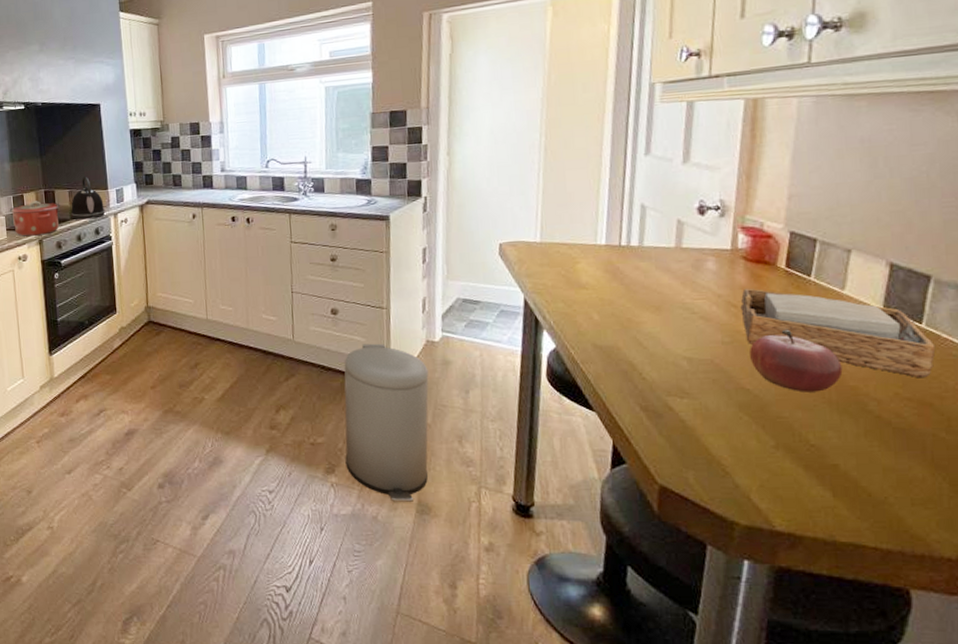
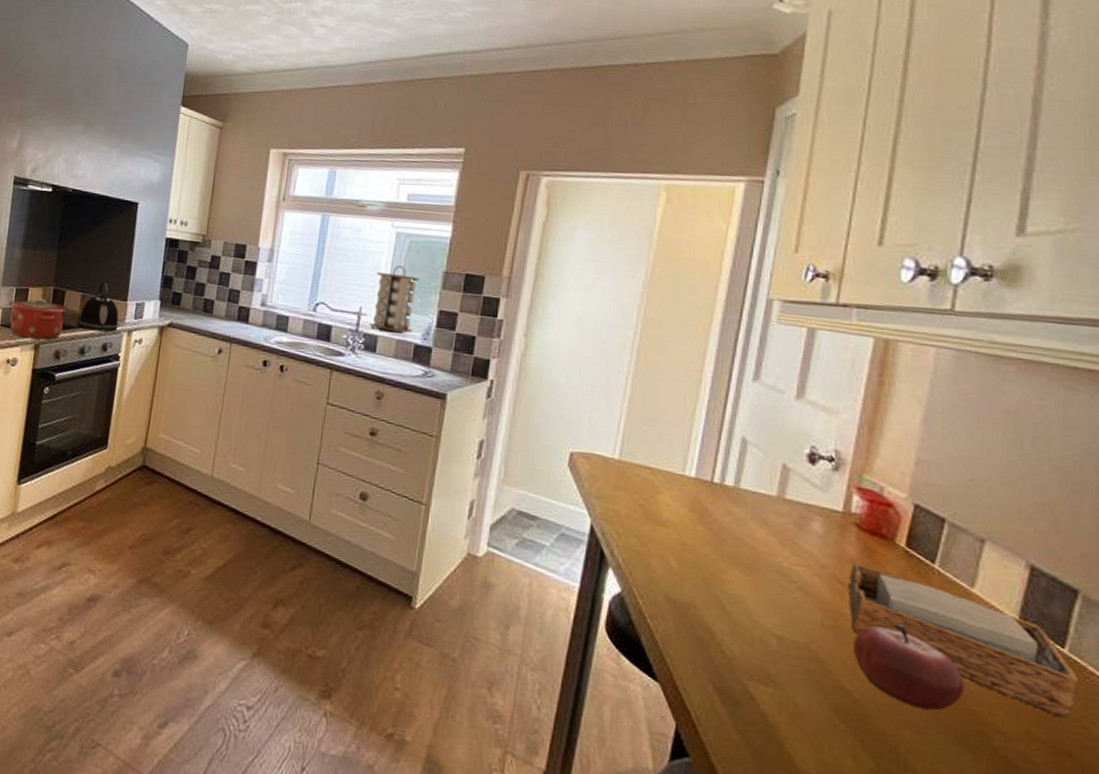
spice rack: none [314,114,353,173] -> present [369,265,419,334]
pedal bin: present [344,343,429,503] -> none [346,542,465,757]

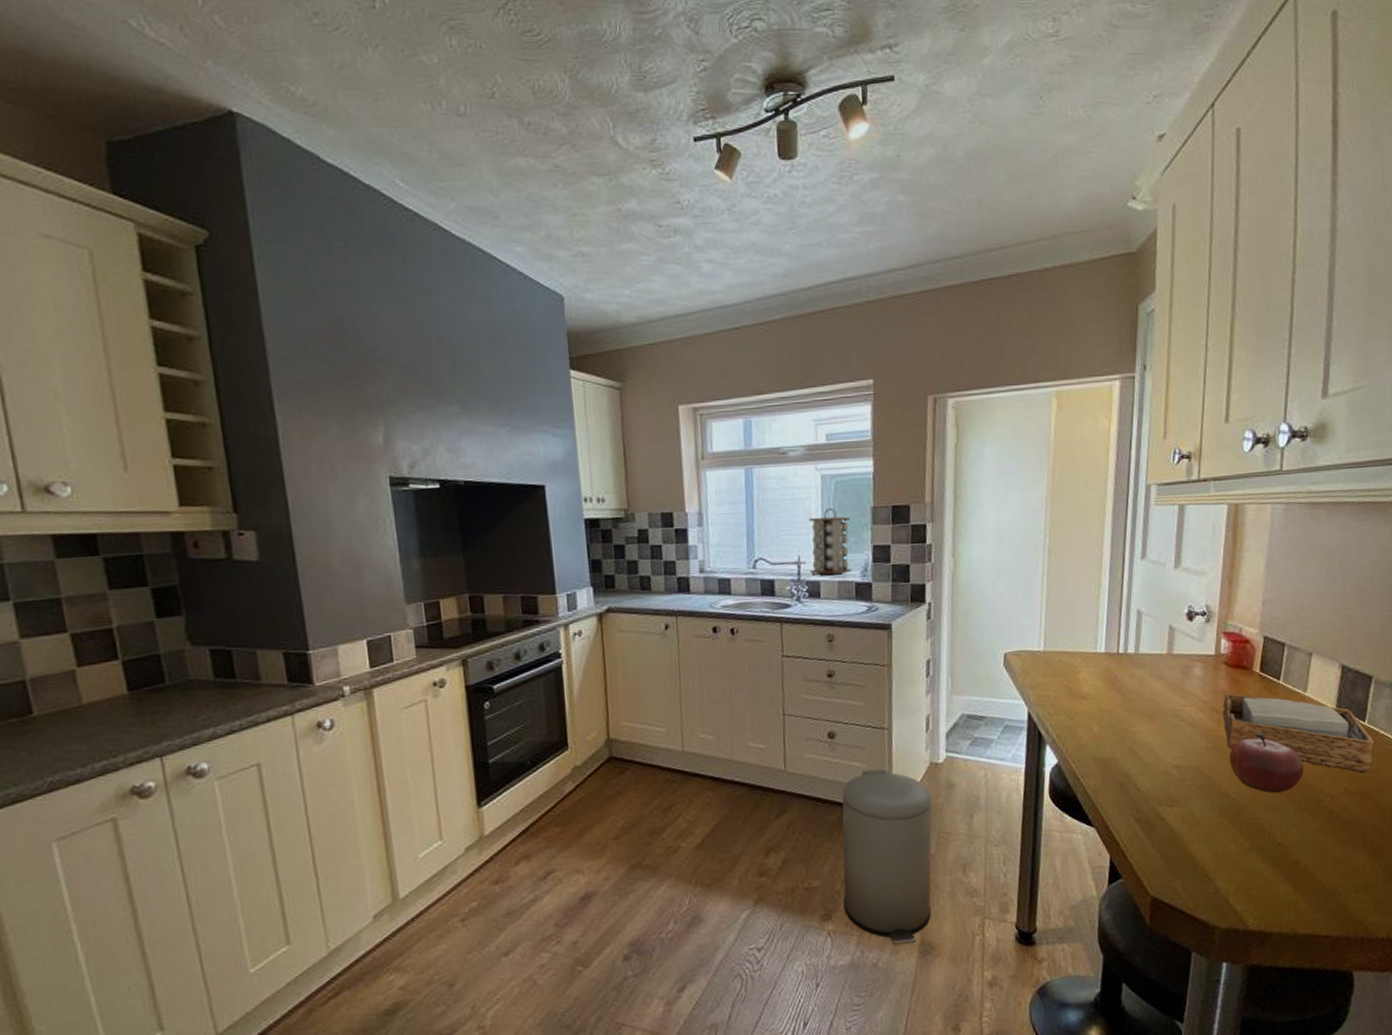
casserole: present [8,298,69,340] -> none [419,609,492,656]
kettle: present [78,281,119,332] -> none [505,577,553,633]
pedal bin: none [346,542,465,757] -> present [842,768,933,945]

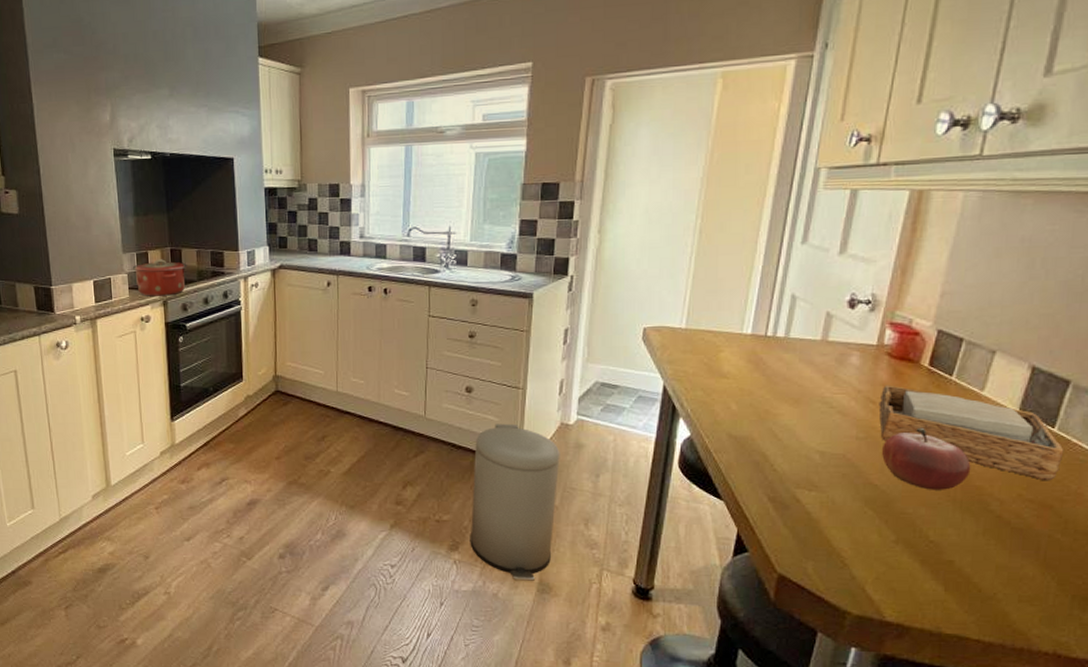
casserole: none [419,609,492,656] -> present [132,259,187,296]
spice rack: present [808,507,852,576] -> none [459,183,500,246]

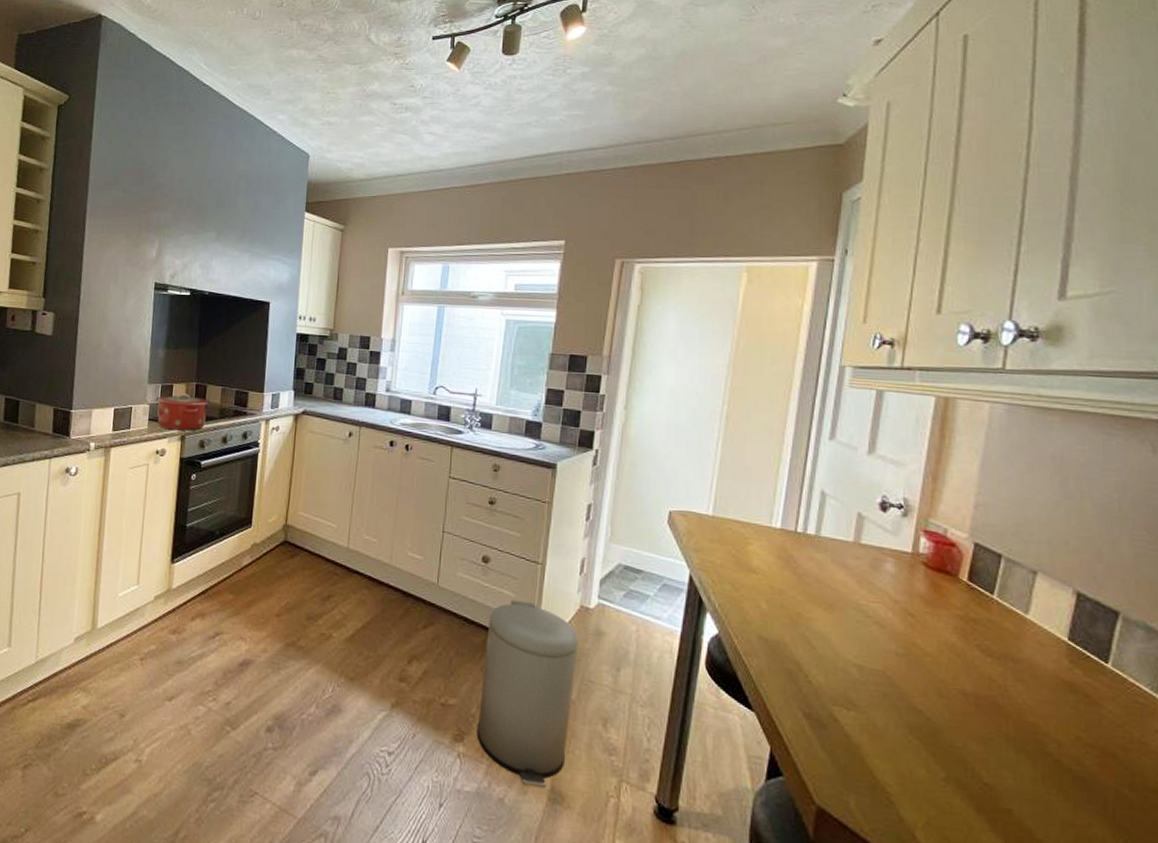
napkin holder: present [878,385,1064,481] -> none [918,597,1122,725]
fruit: present [882,427,971,490] -> none [925,648,1022,724]

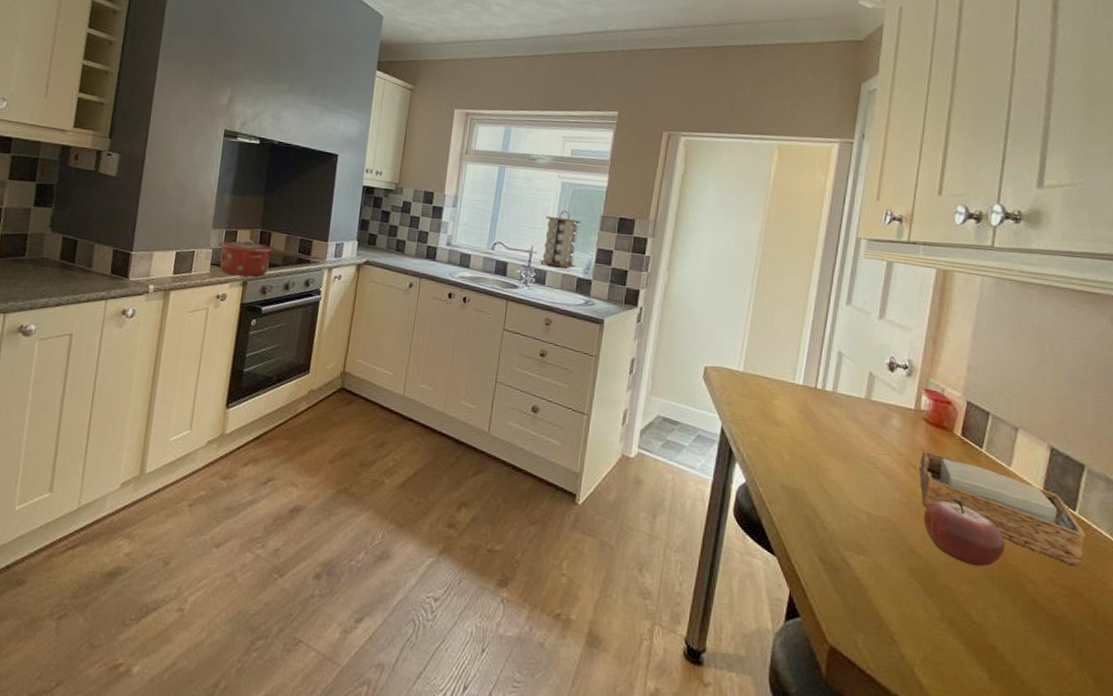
pedal bin: present [476,599,579,789] -> none [520,448,620,632]
spice rack: none [484,349,528,411] -> present [539,210,581,269]
napkin holder: none [918,597,1122,725] -> present [919,450,1086,567]
fruit: none [925,648,1022,724] -> present [924,497,1005,567]

